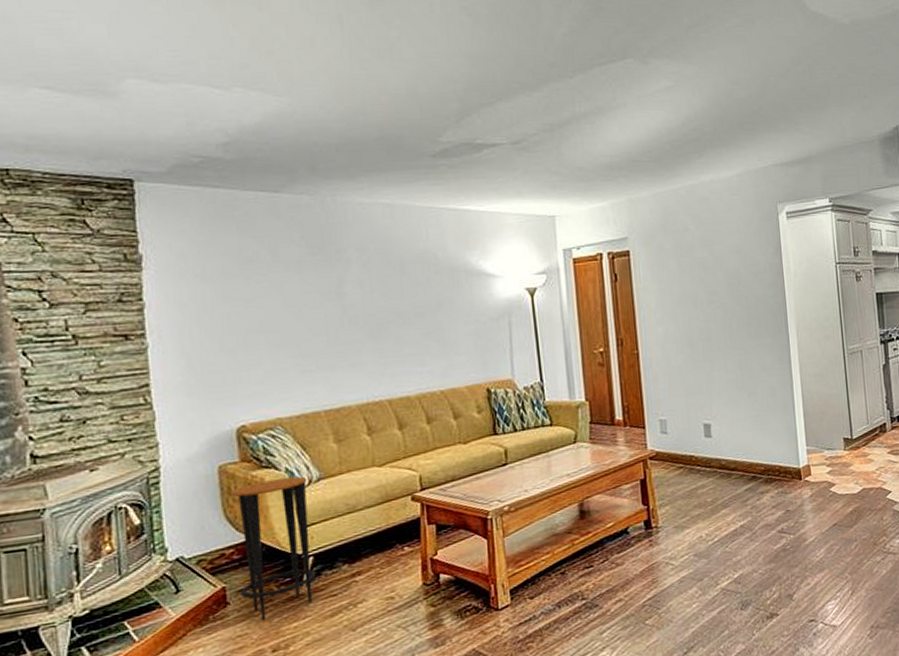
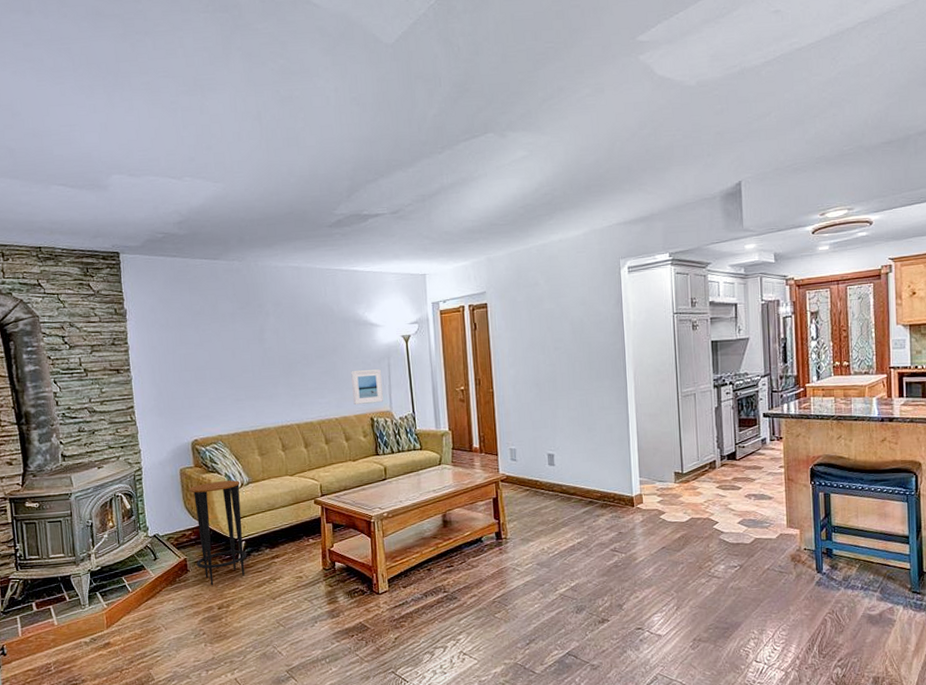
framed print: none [461,329,503,373] -> present [351,369,383,405]

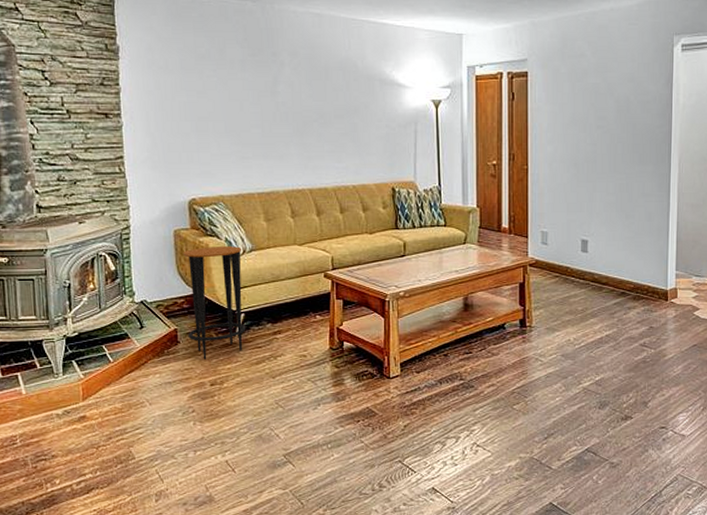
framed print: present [351,369,383,405] -> none [373,135,407,172]

